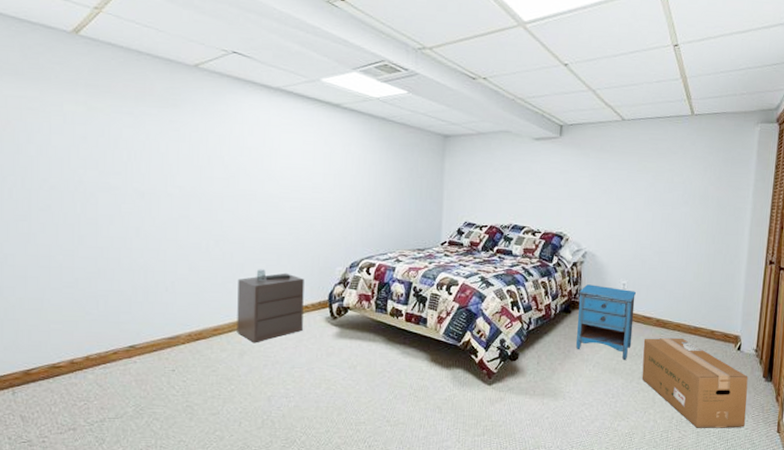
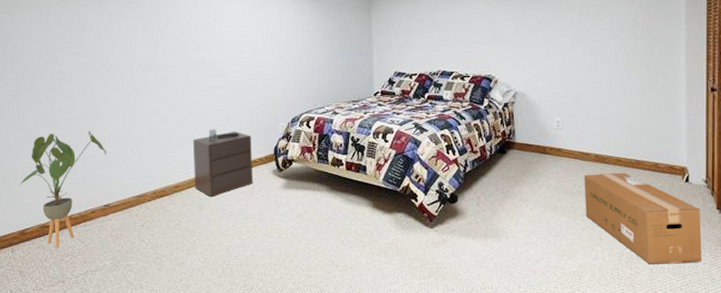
house plant: none [26,262,136,391] -> present [19,131,107,248]
nightstand: present [576,284,636,361] -> none [513,124,571,198]

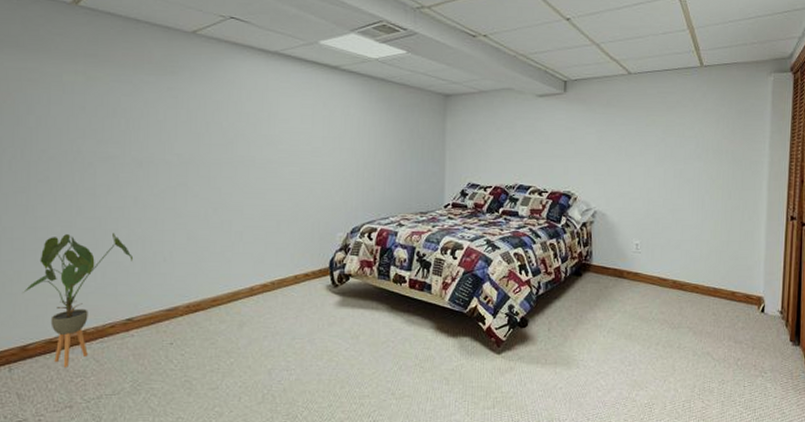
nightstand: present [193,129,253,198] -> none [236,236,304,314]
box: present [583,172,702,264] -> none [660,300,774,397]

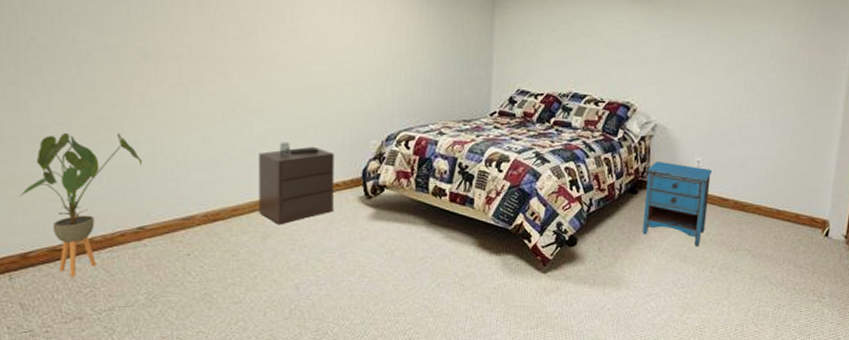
nightstand: none [236,236,304,314] -> present [259,142,334,225]
nightstand: none [589,245,650,326] -> present [643,161,712,247]

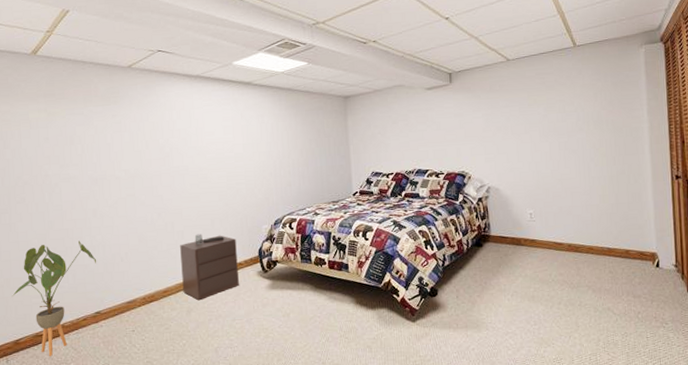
nightstand: present [643,161,712,247] -> none [488,217,547,288]

